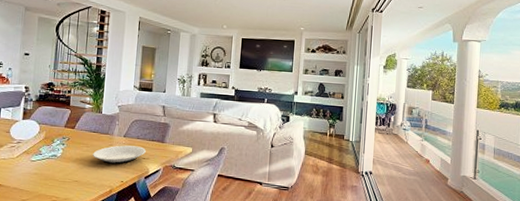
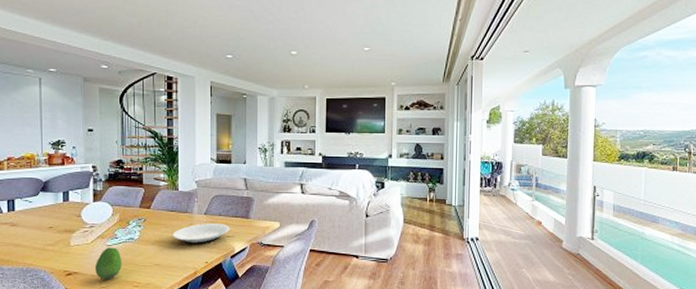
fruit: none [18,162,44,193] -> present [95,247,122,280]

